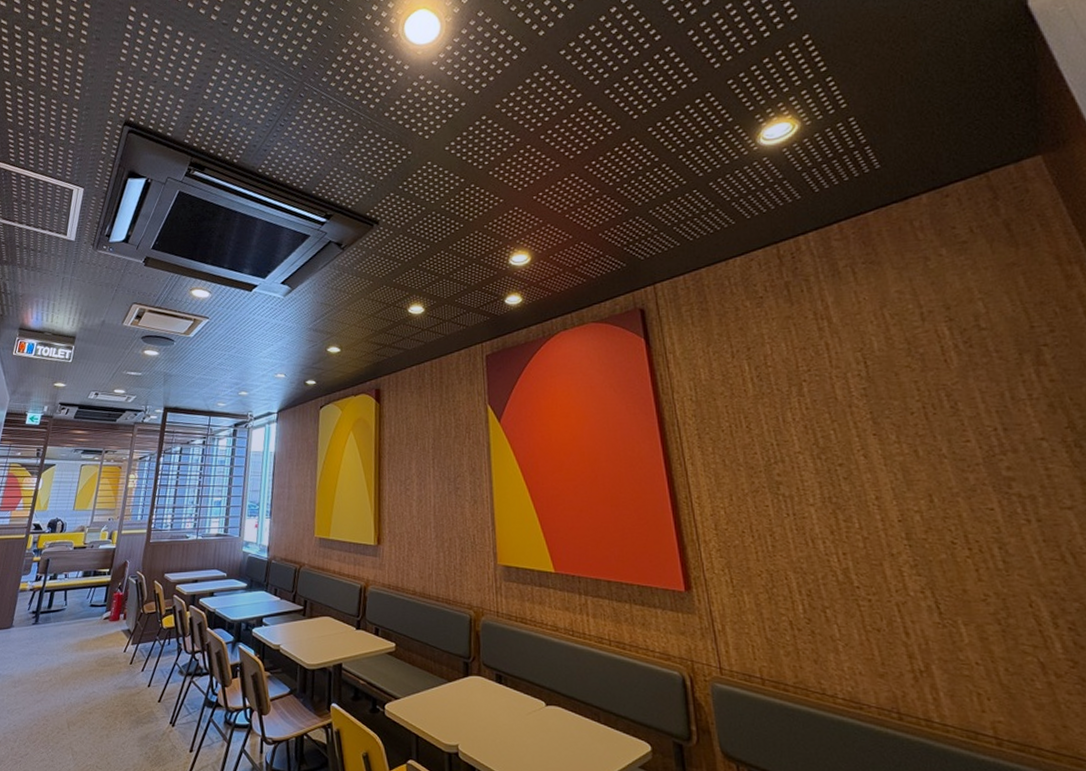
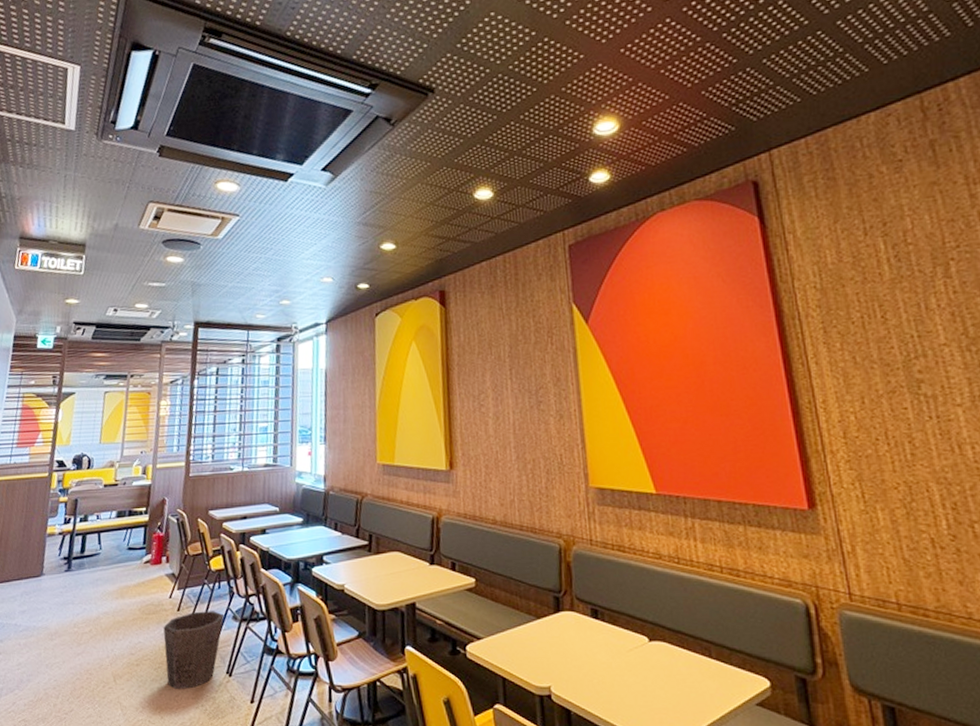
waste bin: none [116,665,172,738] -> present [163,611,225,690]

